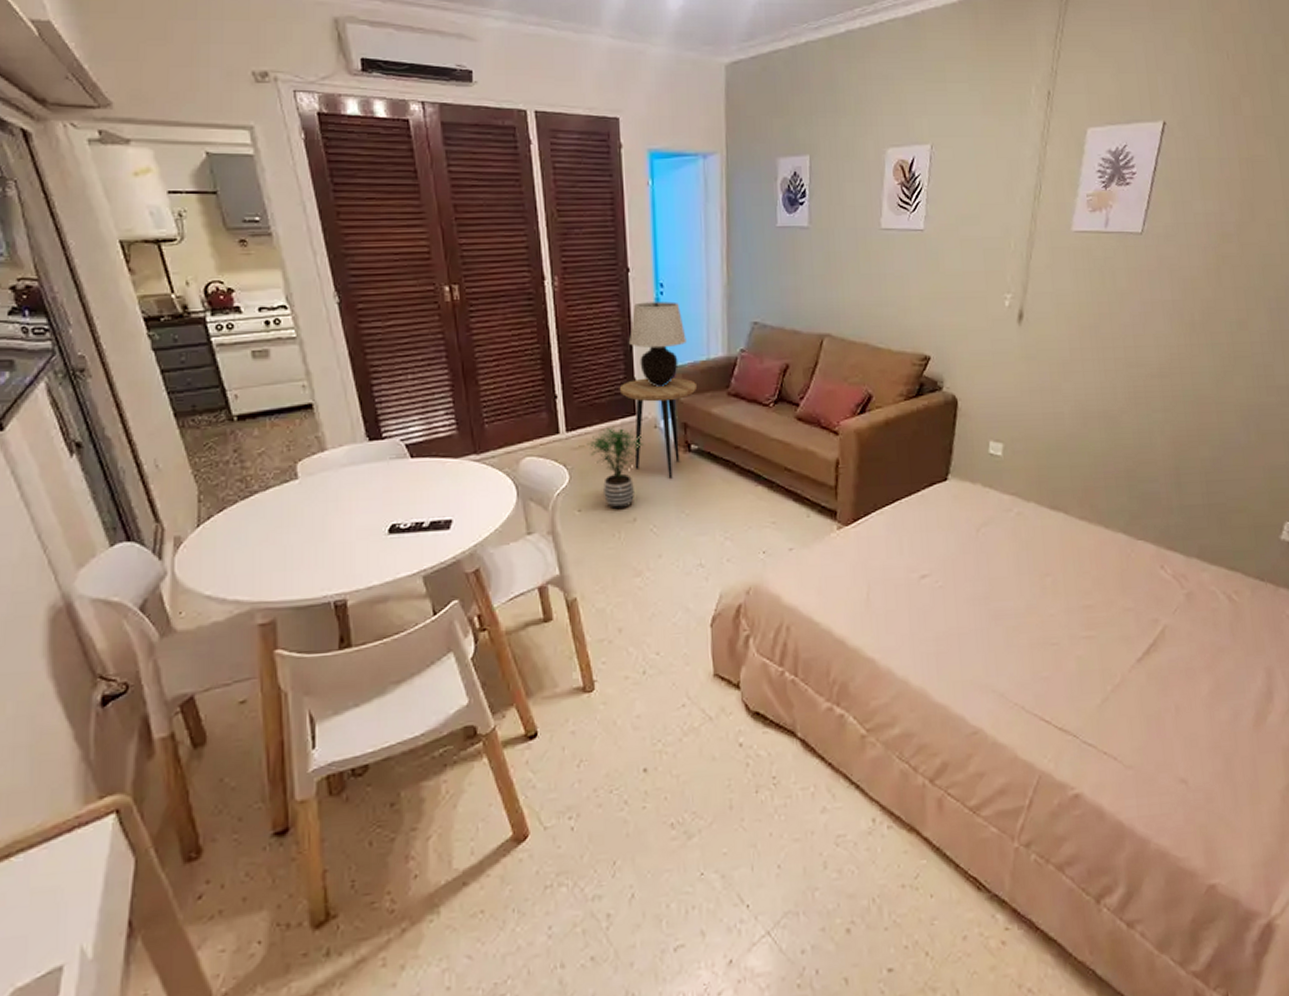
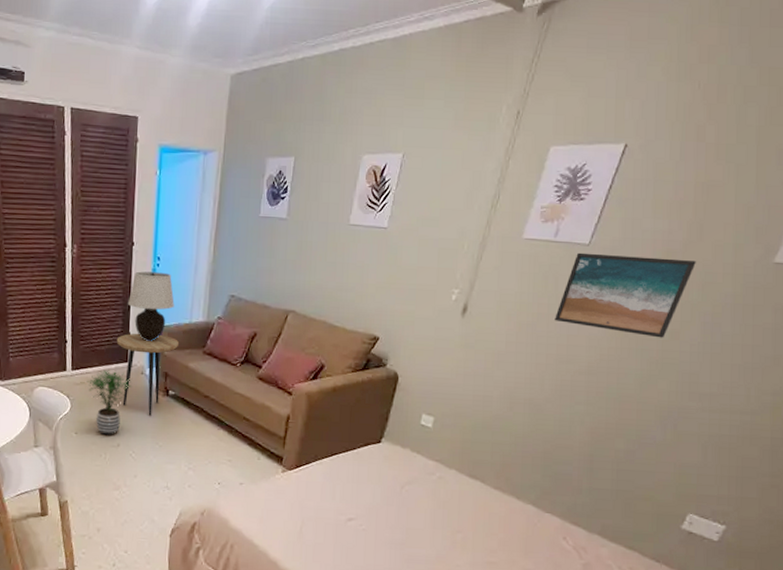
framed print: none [1117,242,1253,330] -> present [555,252,696,338]

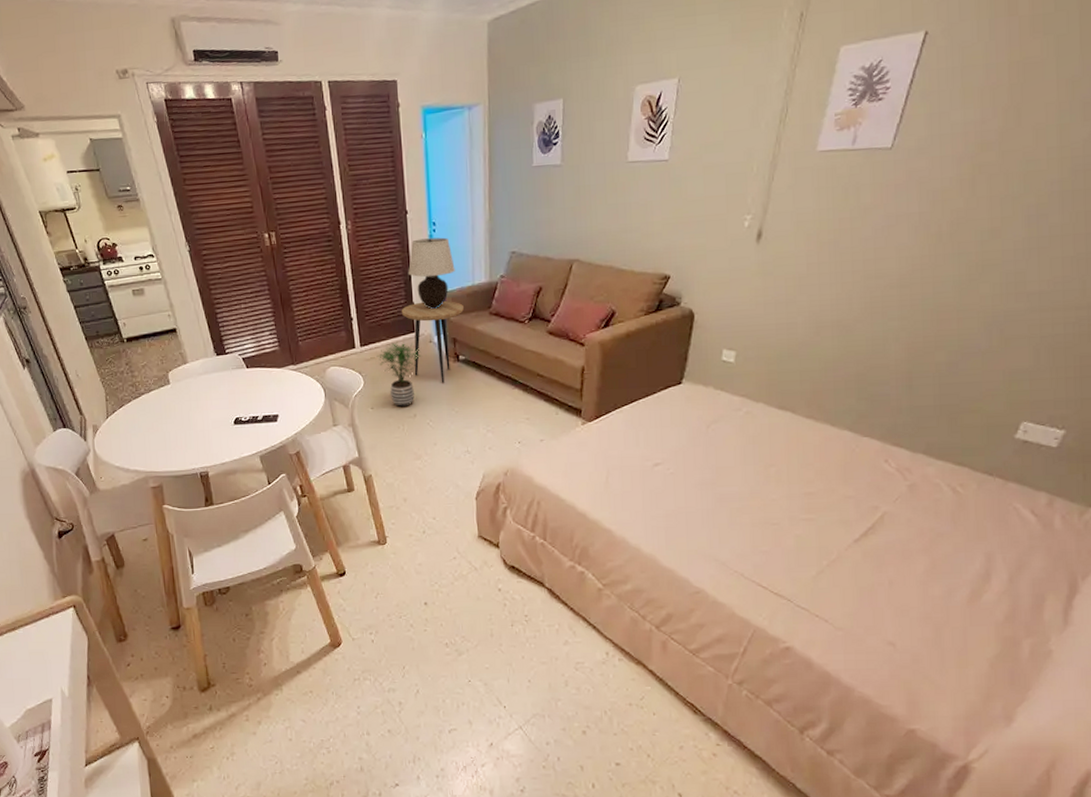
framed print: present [555,252,696,338] -> none [859,150,1015,239]

